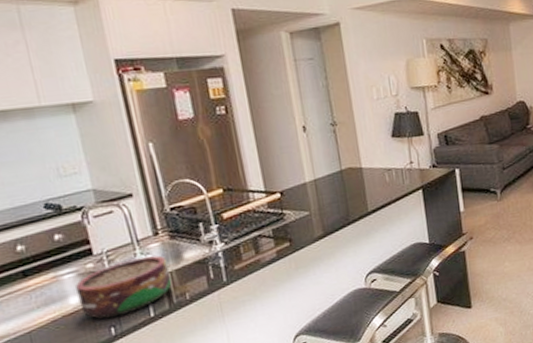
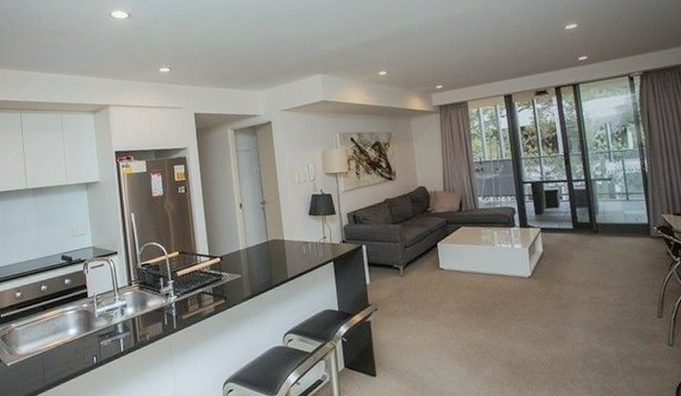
bowl: present [76,255,172,319] -> none [74,302,138,349]

